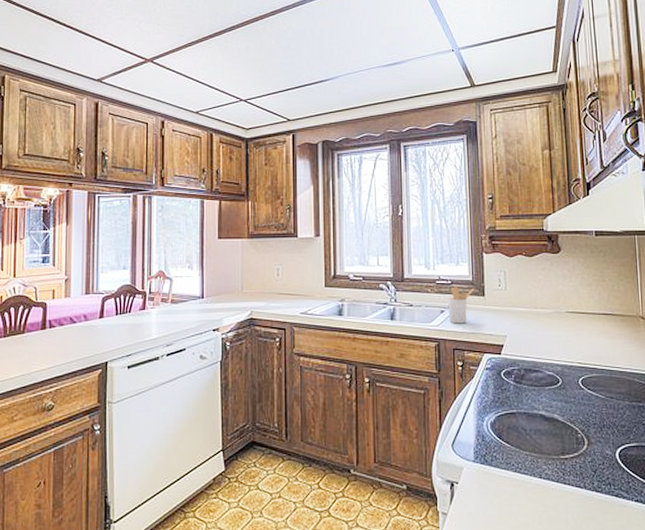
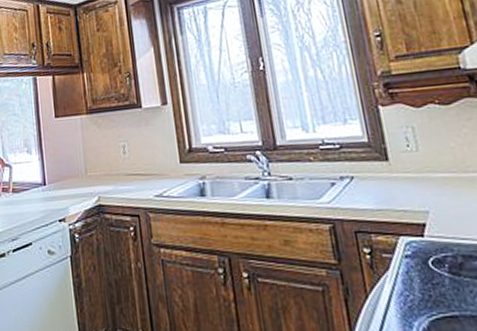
utensil holder: present [447,286,475,324] -> none [337,151,374,199]

